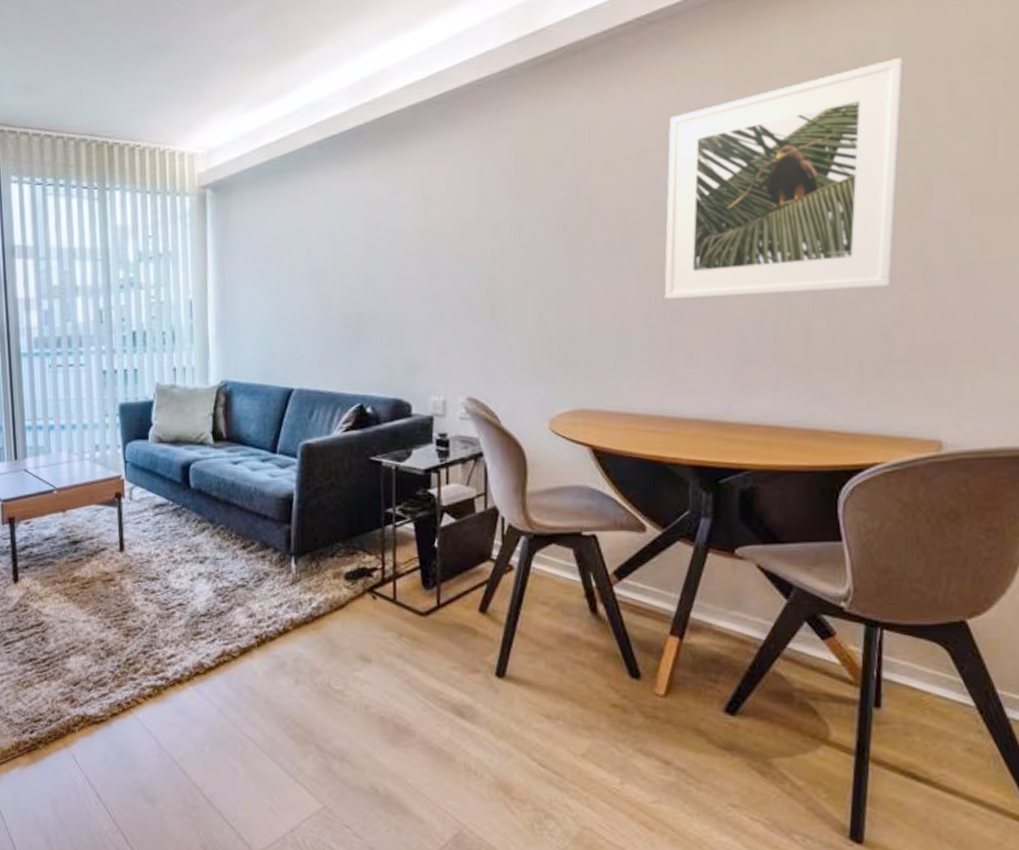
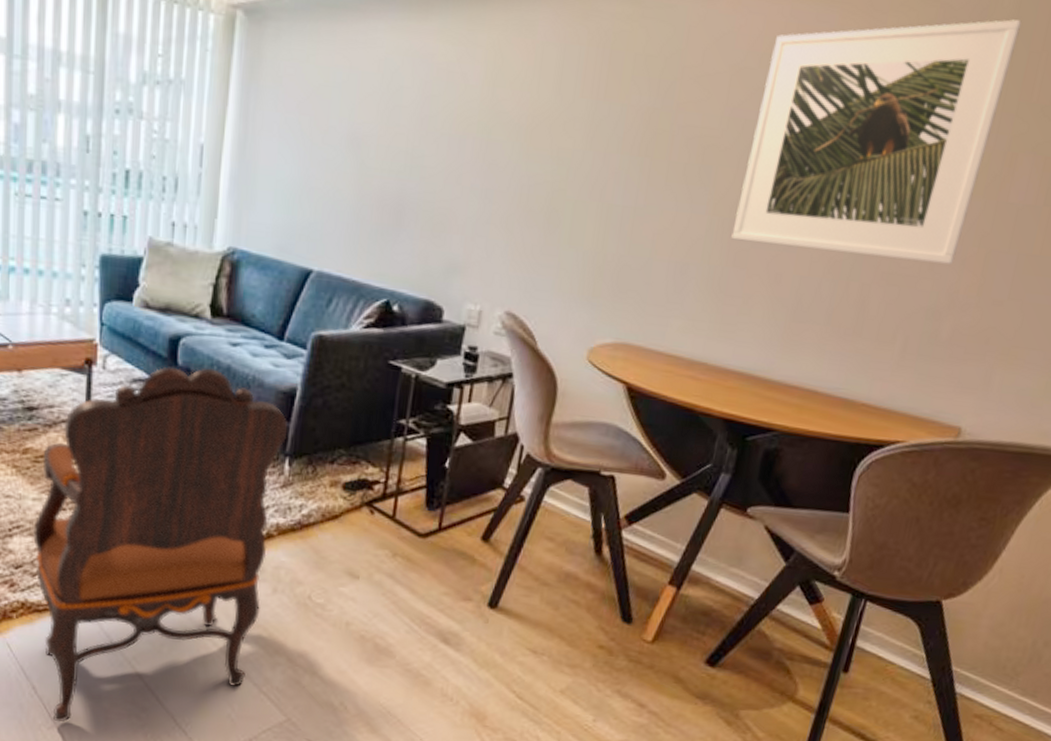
armchair: none [85,486,290,827] -> present [32,367,288,722]

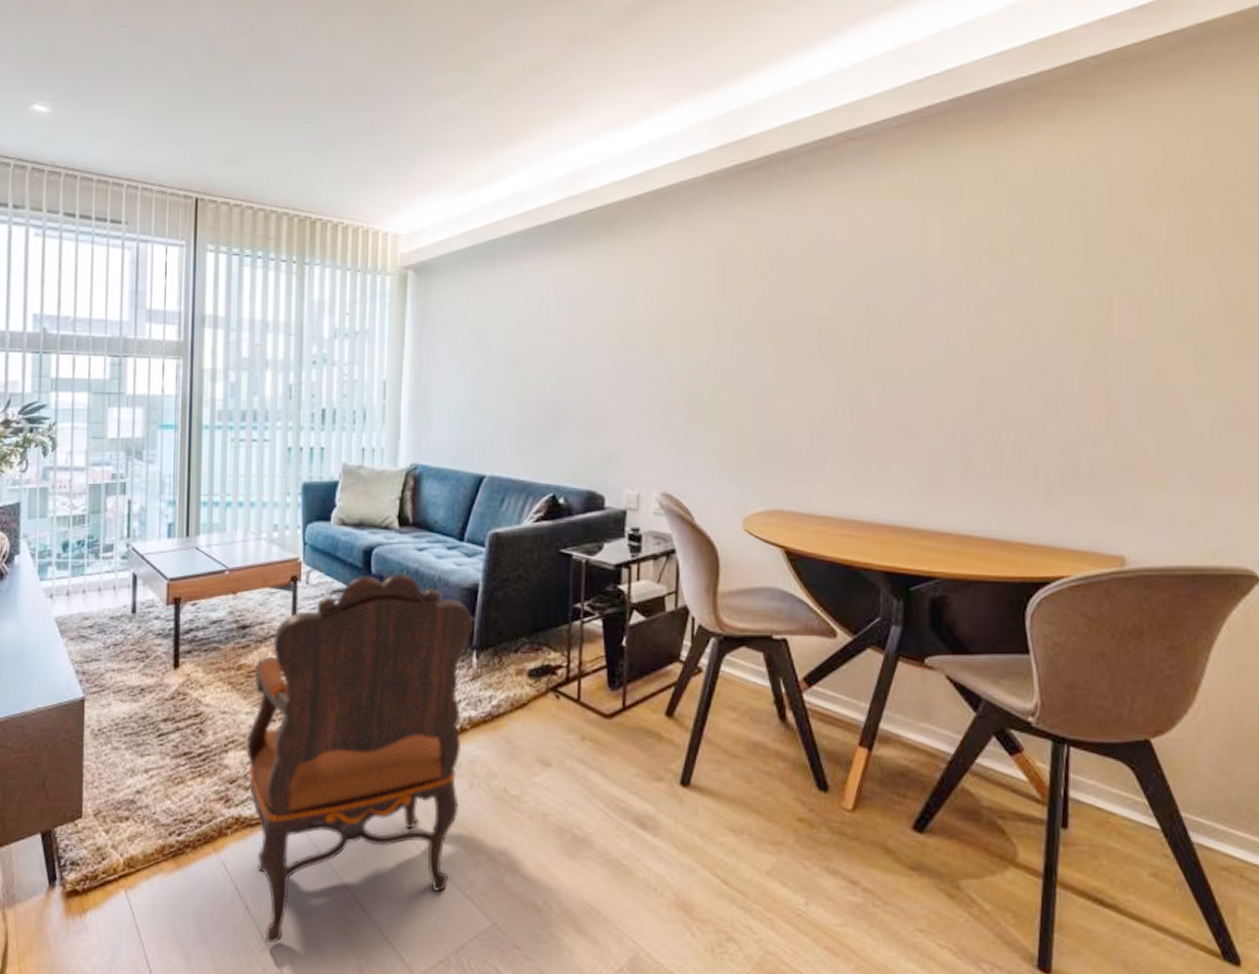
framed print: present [731,18,1022,265] -> none [859,187,1086,405]

